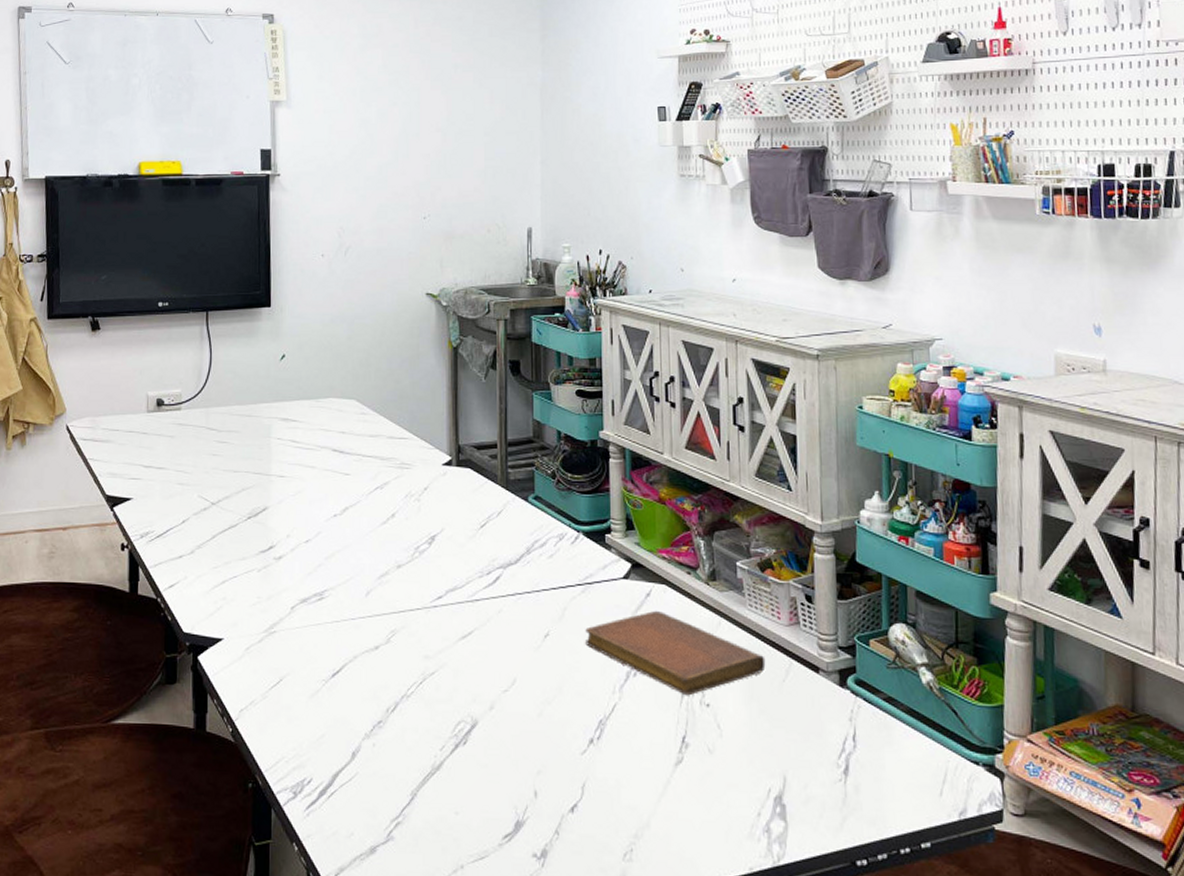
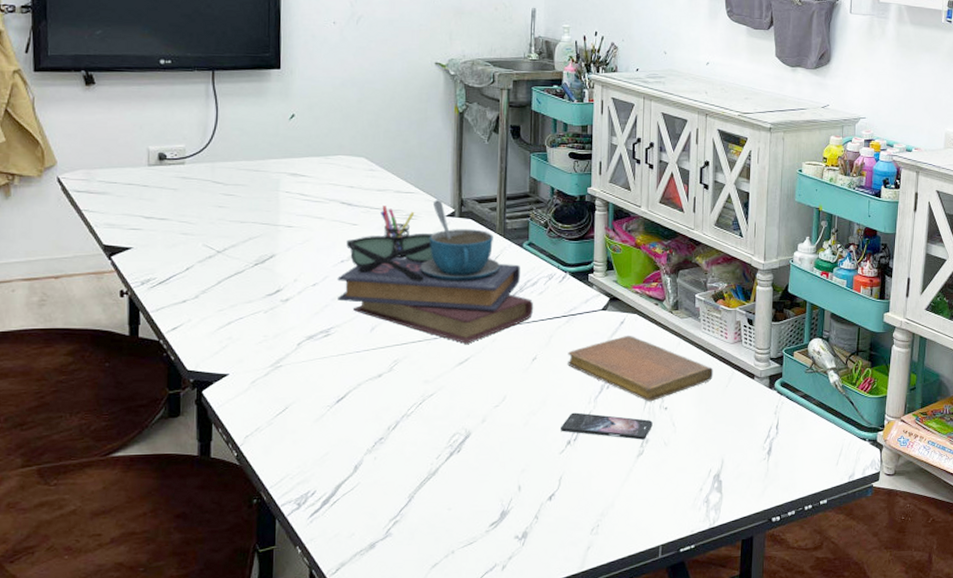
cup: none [330,445,544,614] -> present [337,199,534,344]
pen holder: none [374,453,409,512] -> present [381,206,415,257]
smartphone: none [581,704,693,744] -> present [561,412,653,440]

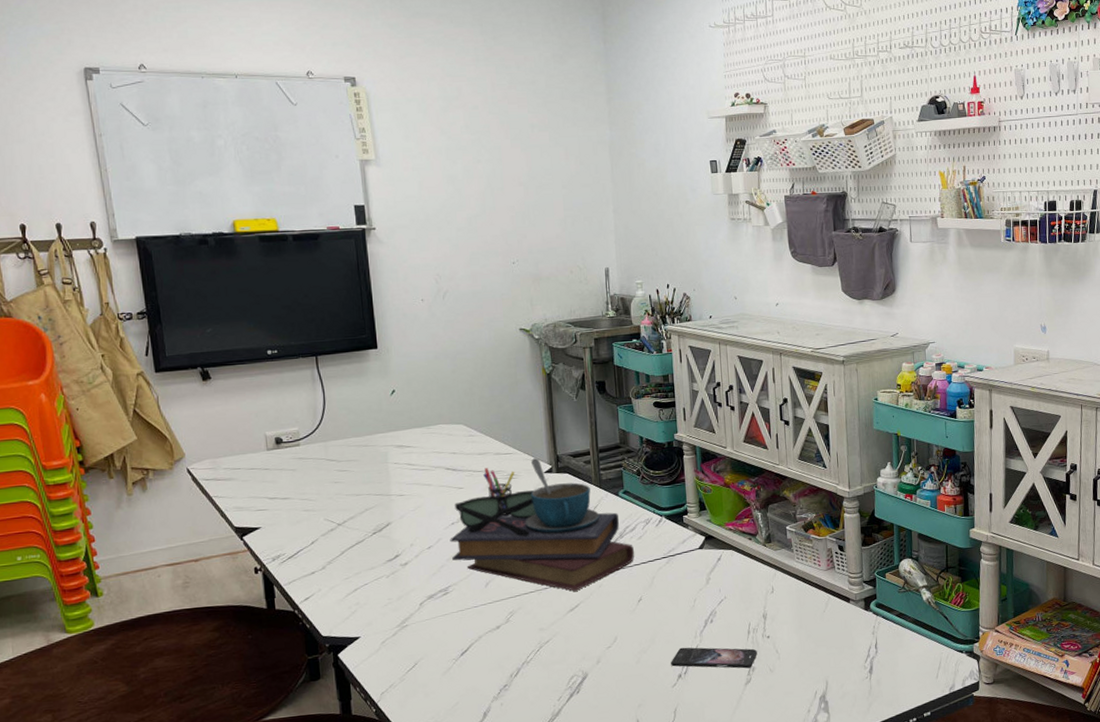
notebook: present [567,335,714,402] -> none [671,570,811,632]

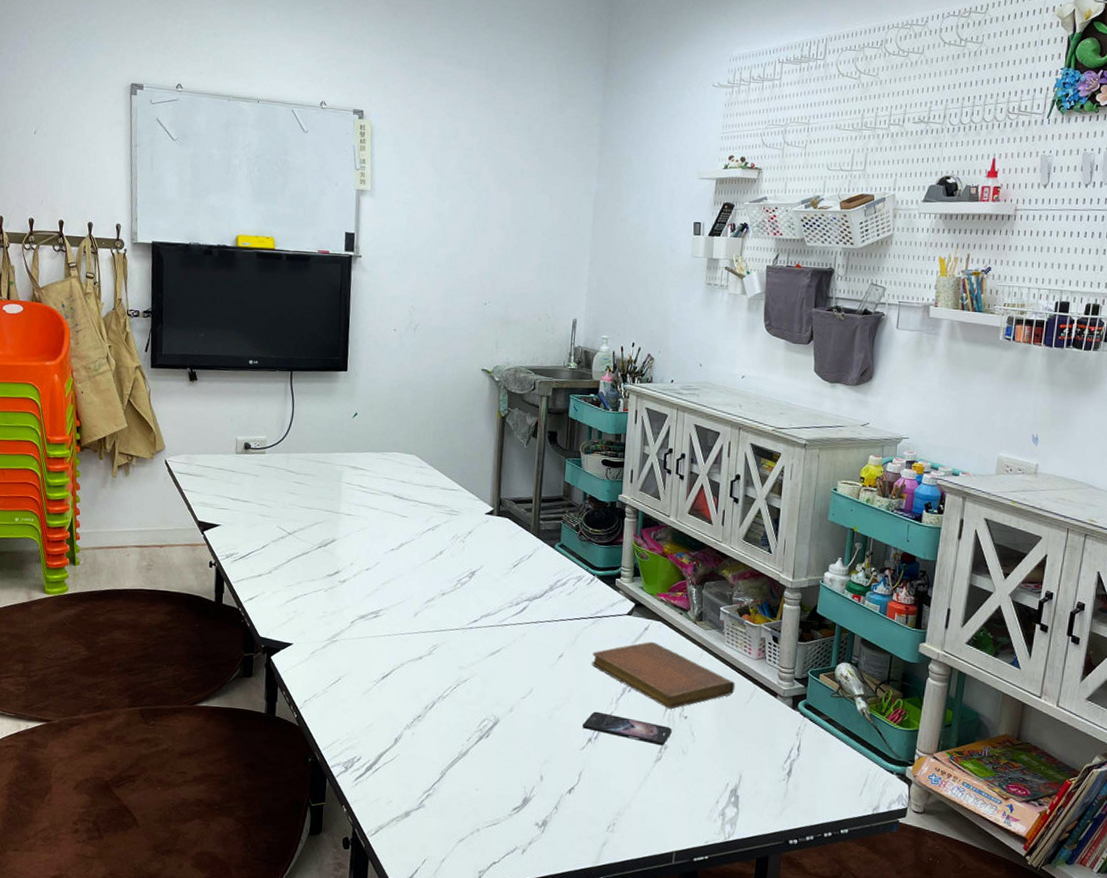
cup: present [450,457,635,591] -> none [387,497,563,636]
pen holder: present [483,468,515,515] -> none [427,501,458,550]
notebook: none [671,570,811,632] -> present [592,641,736,710]

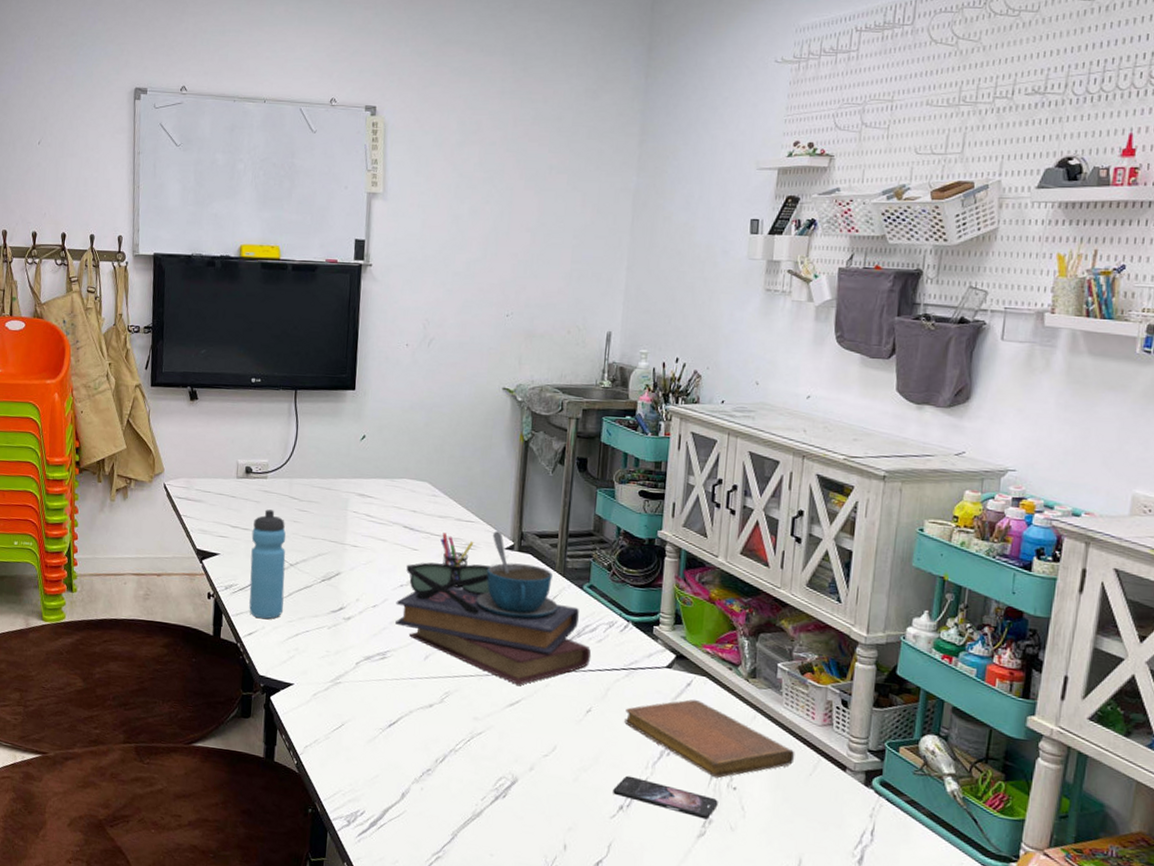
water bottle: none [249,482,284,585] -> present [249,509,286,620]
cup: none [387,497,563,636] -> present [395,530,592,685]
pen holder: none [427,501,458,550] -> present [441,533,474,588]

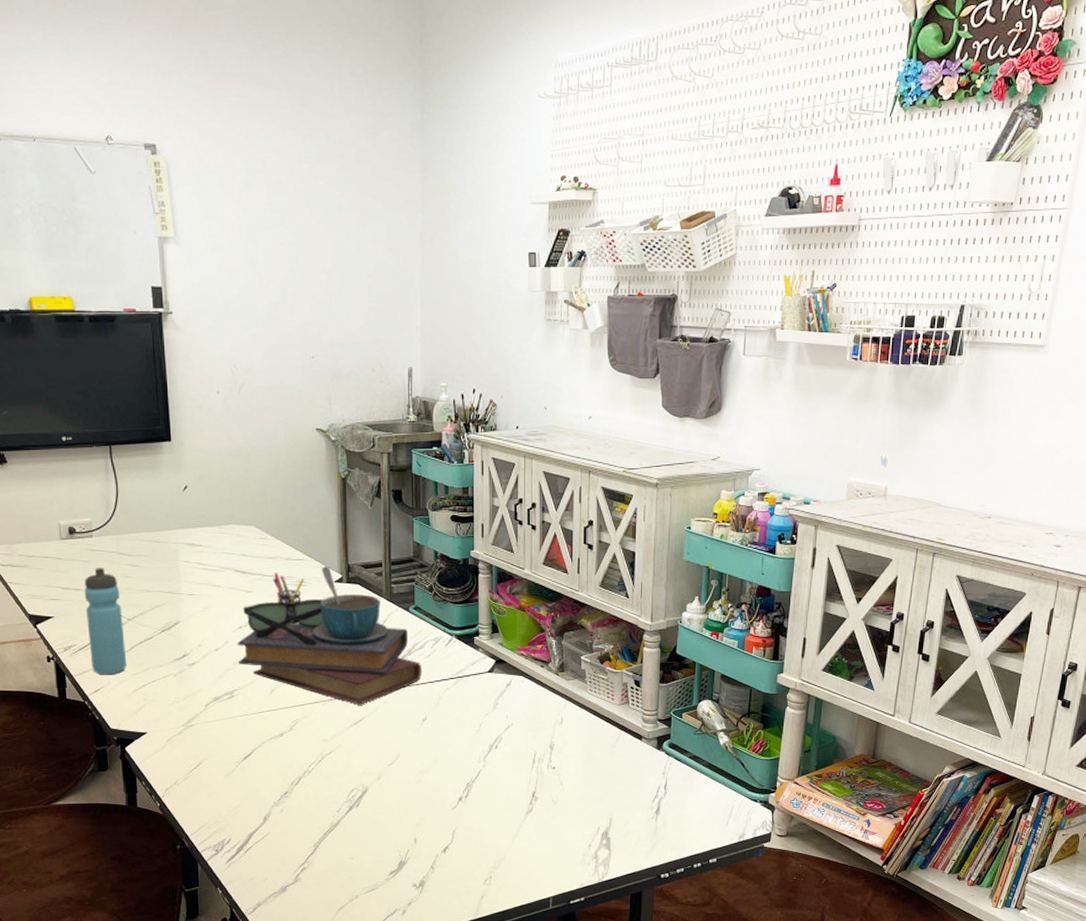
smartphone: present [613,775,718,820] -> none [452,771,541,798]
notebook: present [624,699,795,779] -> none [456,696,601,762]

